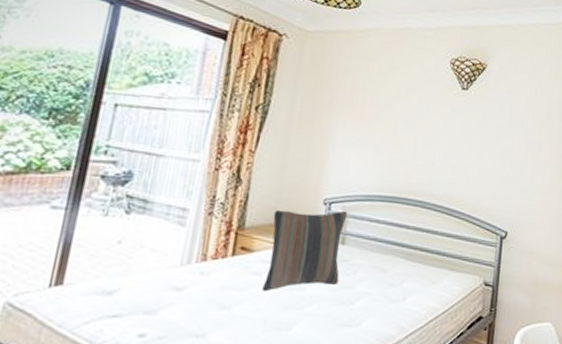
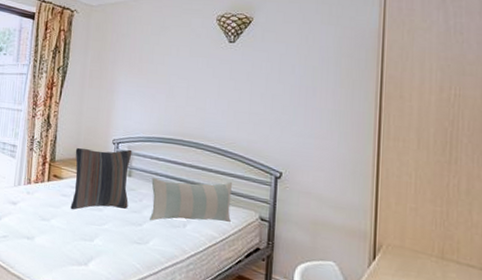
pillow: none [364,243,459,297] -> present [150,177,233,223]

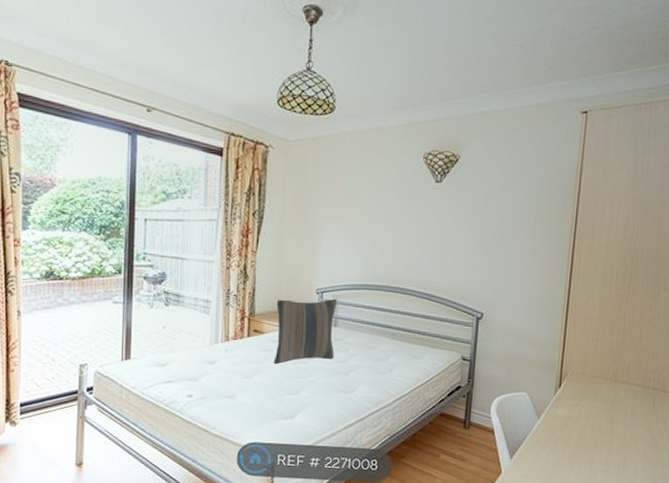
pillow: present [150,177,233,223] -> none [356,325,438,370]

